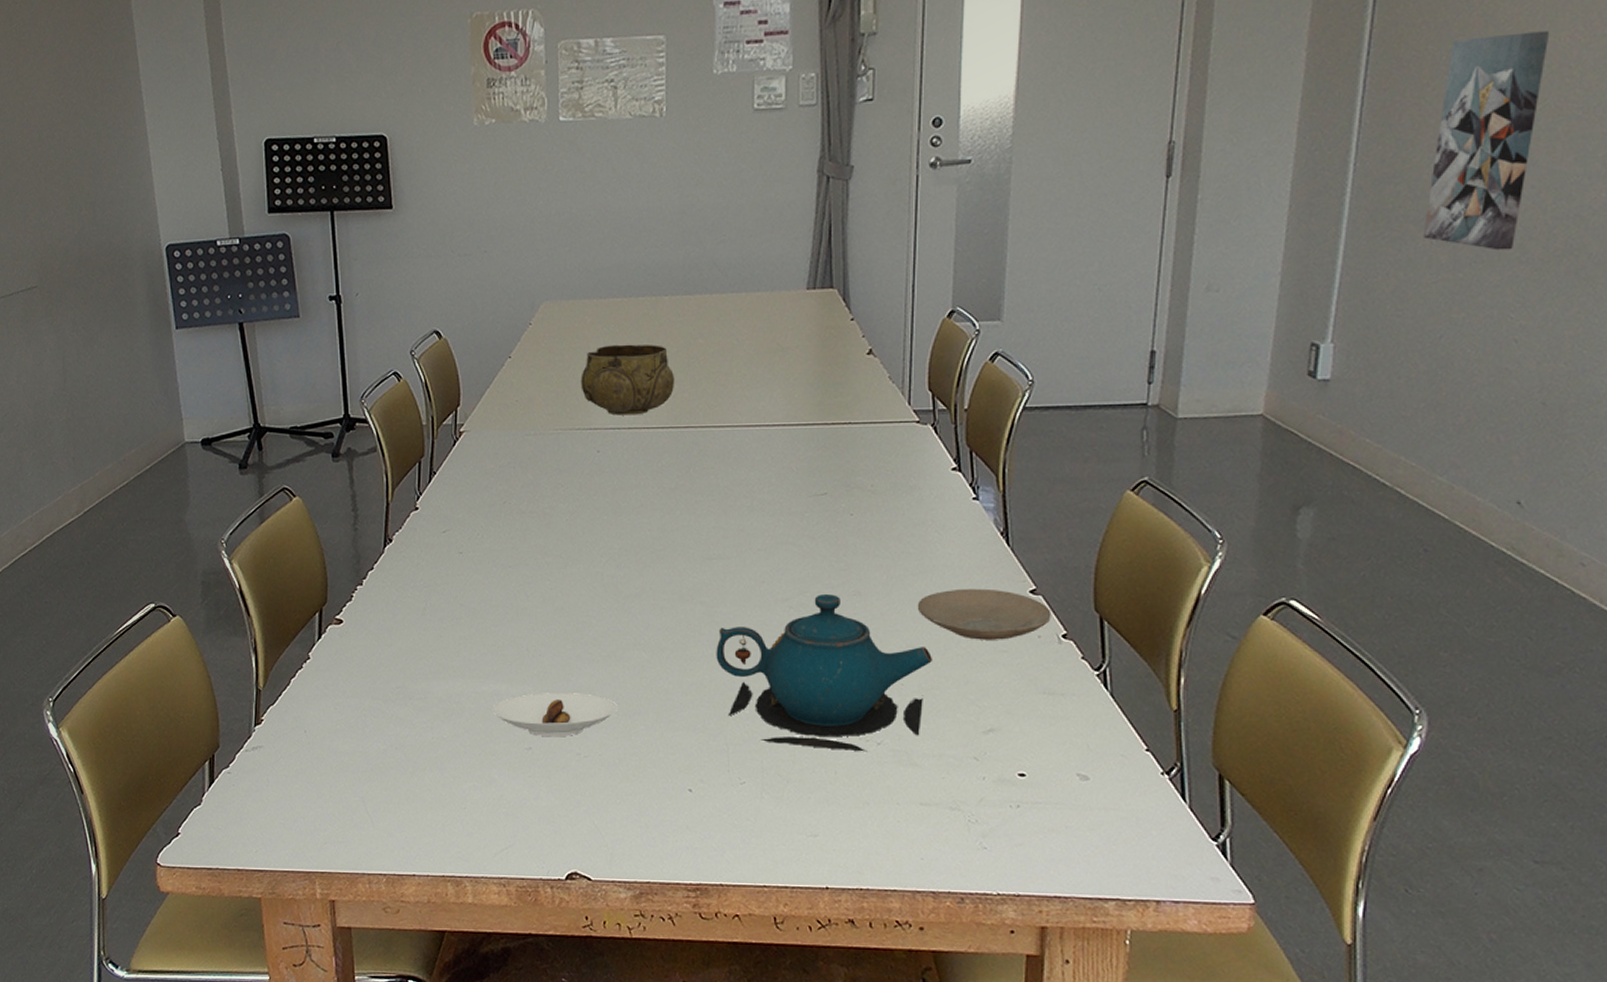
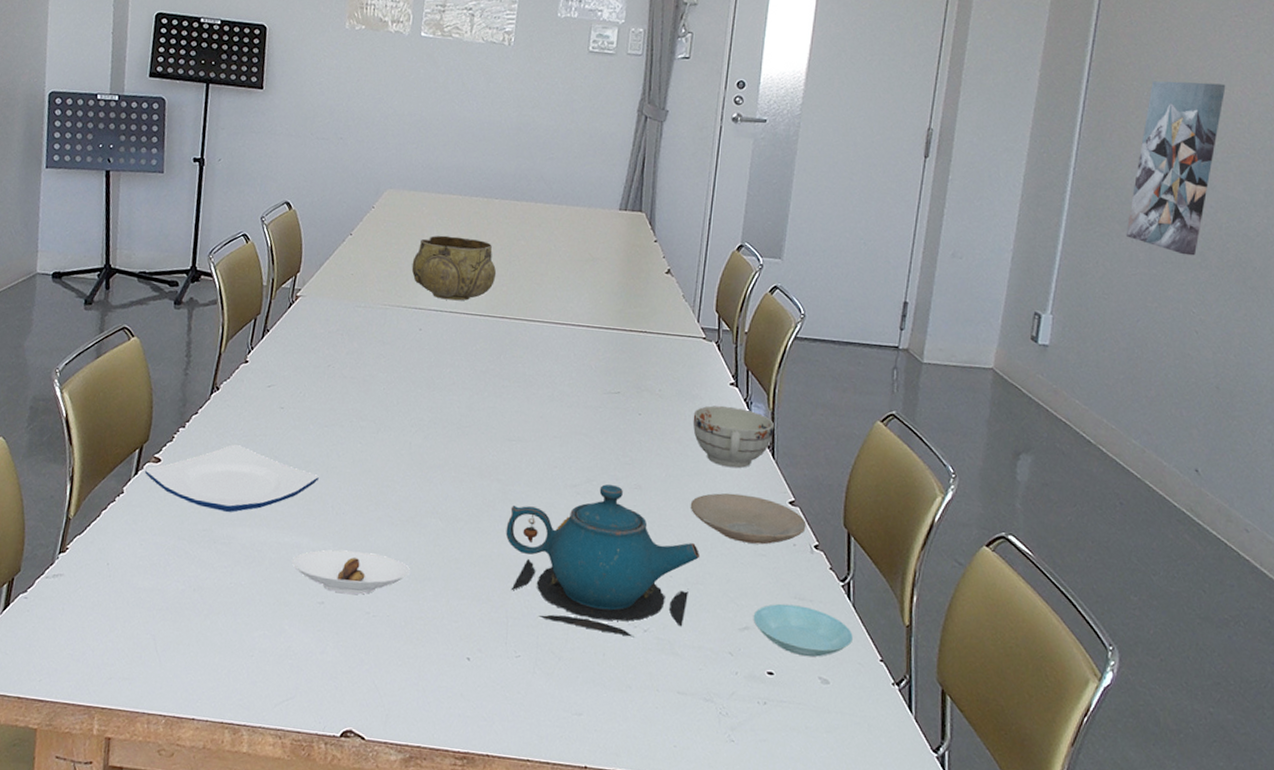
plate: none [327,597,509,666] -> present [144,444,319,512]
teacup: none [912,494,1006,561] -> present [692,405,774,468]
saucer: none [998,700,1113,754] -> present [753,603,853,657]

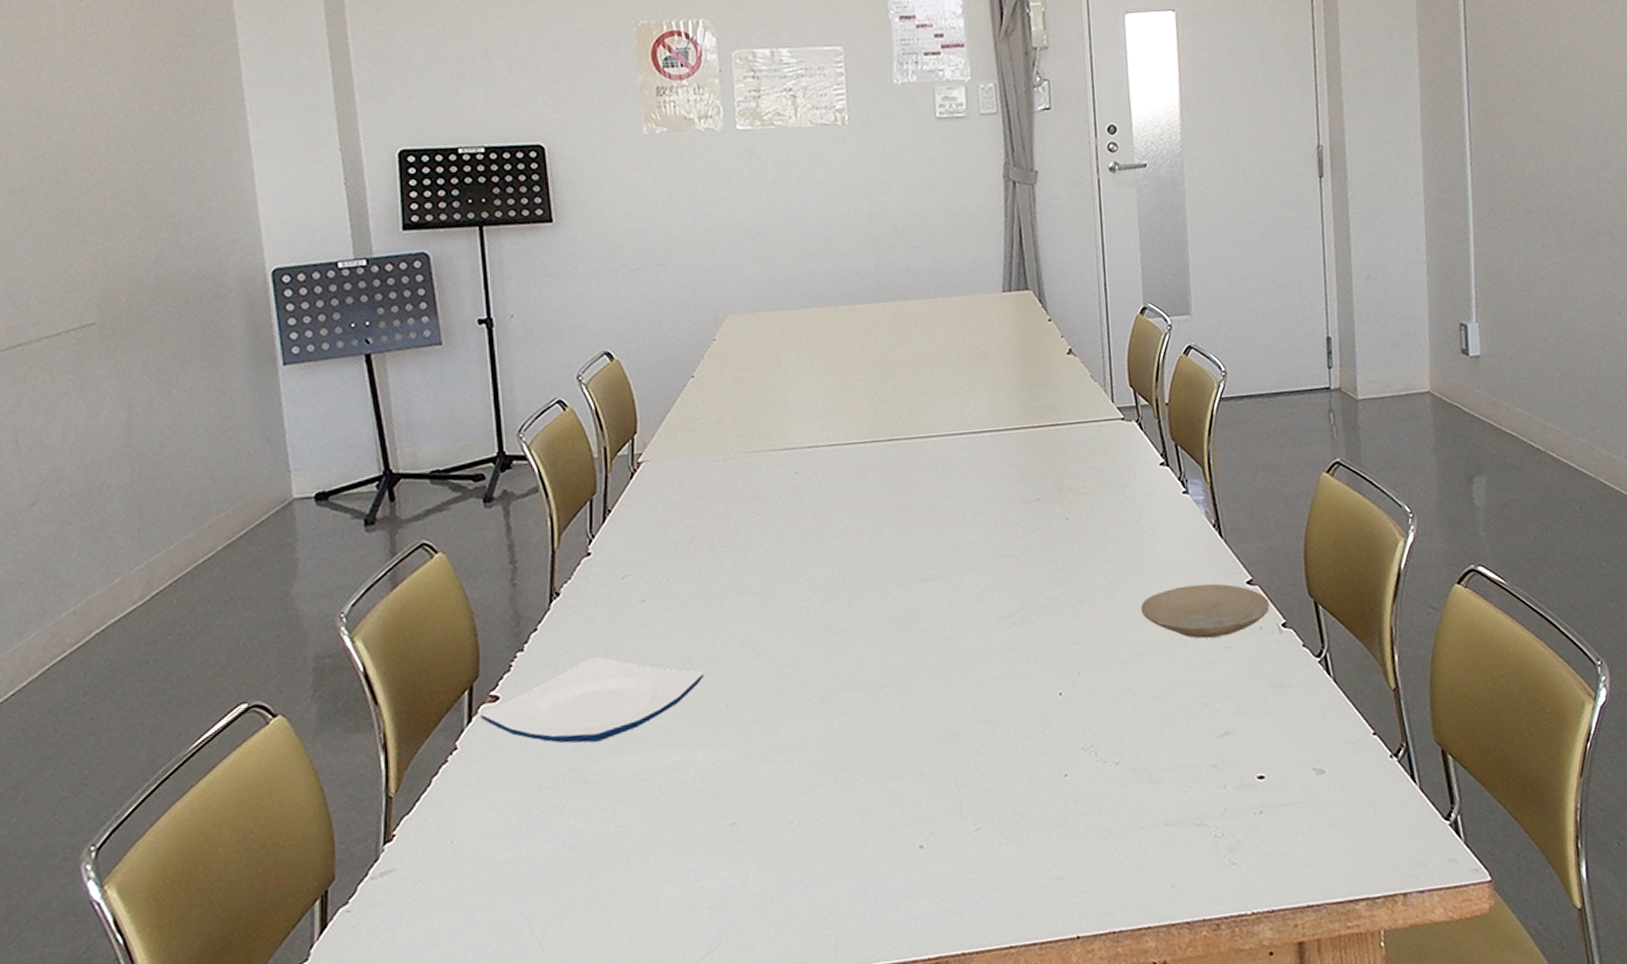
saucer: present [291,550,410,595] -> none [687,749,834,808]
decorative bowl: present [411,235,497,301] -> none [772,355,875,433]
teapot: present [505,484,699,638] -> none [938,606,1161,779]
teacup: present [692,405,774,468] -> none [1126,489,1216,558]
saucer: present [753,603,853,657] -> none [1231,693,1341,750]
wall art: present [1125,80,1226,256] -> none [1529,53,1604,236]

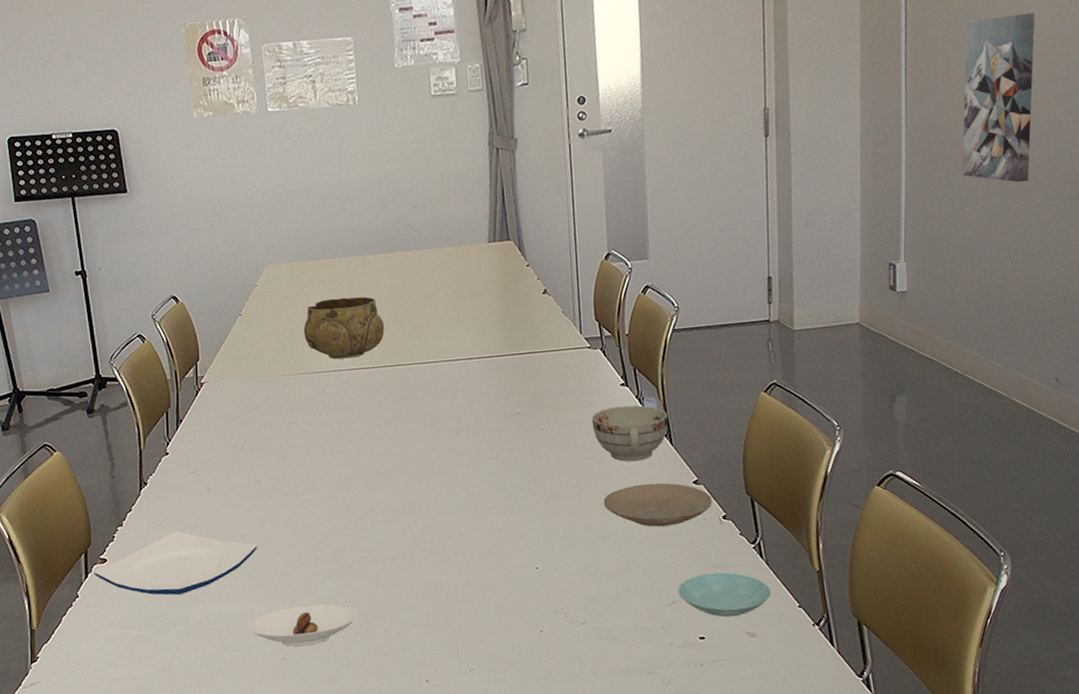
saucer: none [687,749,834,808] -> present [247,604,359,647]
decorative bowl: none [772,355,875,433] -> present [303,296,385,360]
teacup: none [1126,489,1216,558] -> present [591,405,668,462]
saucer: none [1231,693,1341,750] -> present [678,572,771,617]
wall art: none [1529,53,1604,236] -> present [962,12,1036,183]

